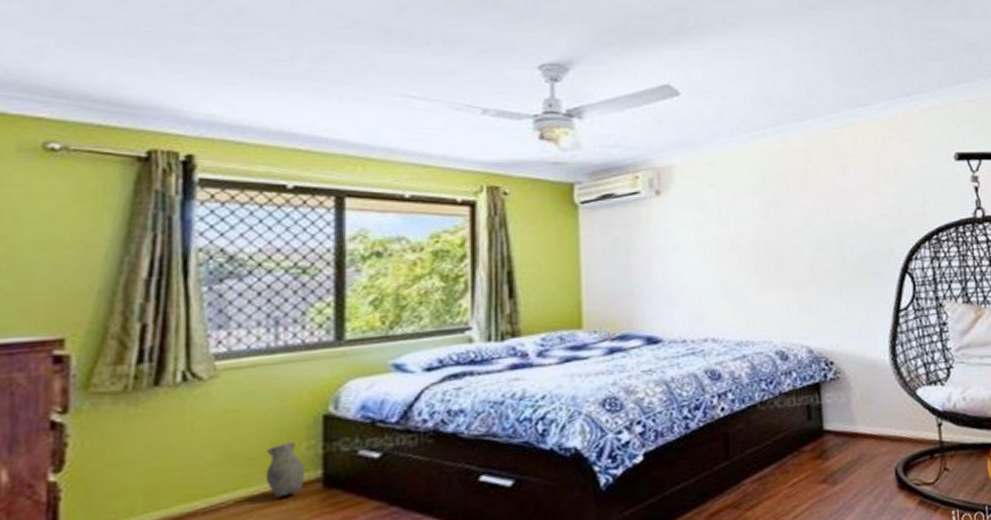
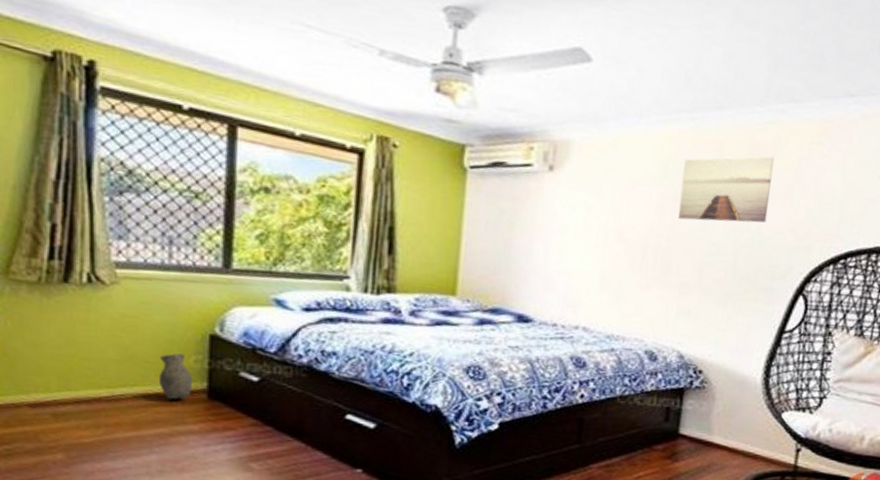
wall art: none [778,155,861,221] -> present [678,156,775,223]

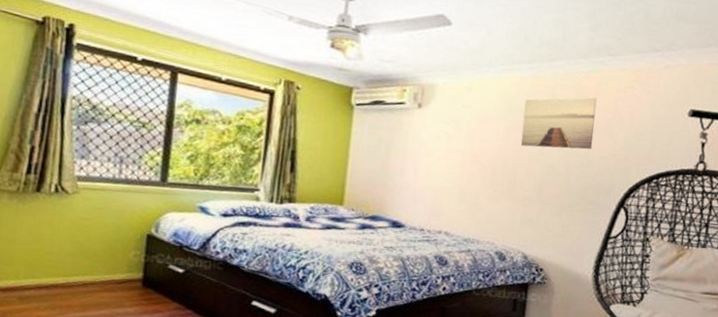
vase: present [159,353,193,400] -> none [105,249,132,287]

